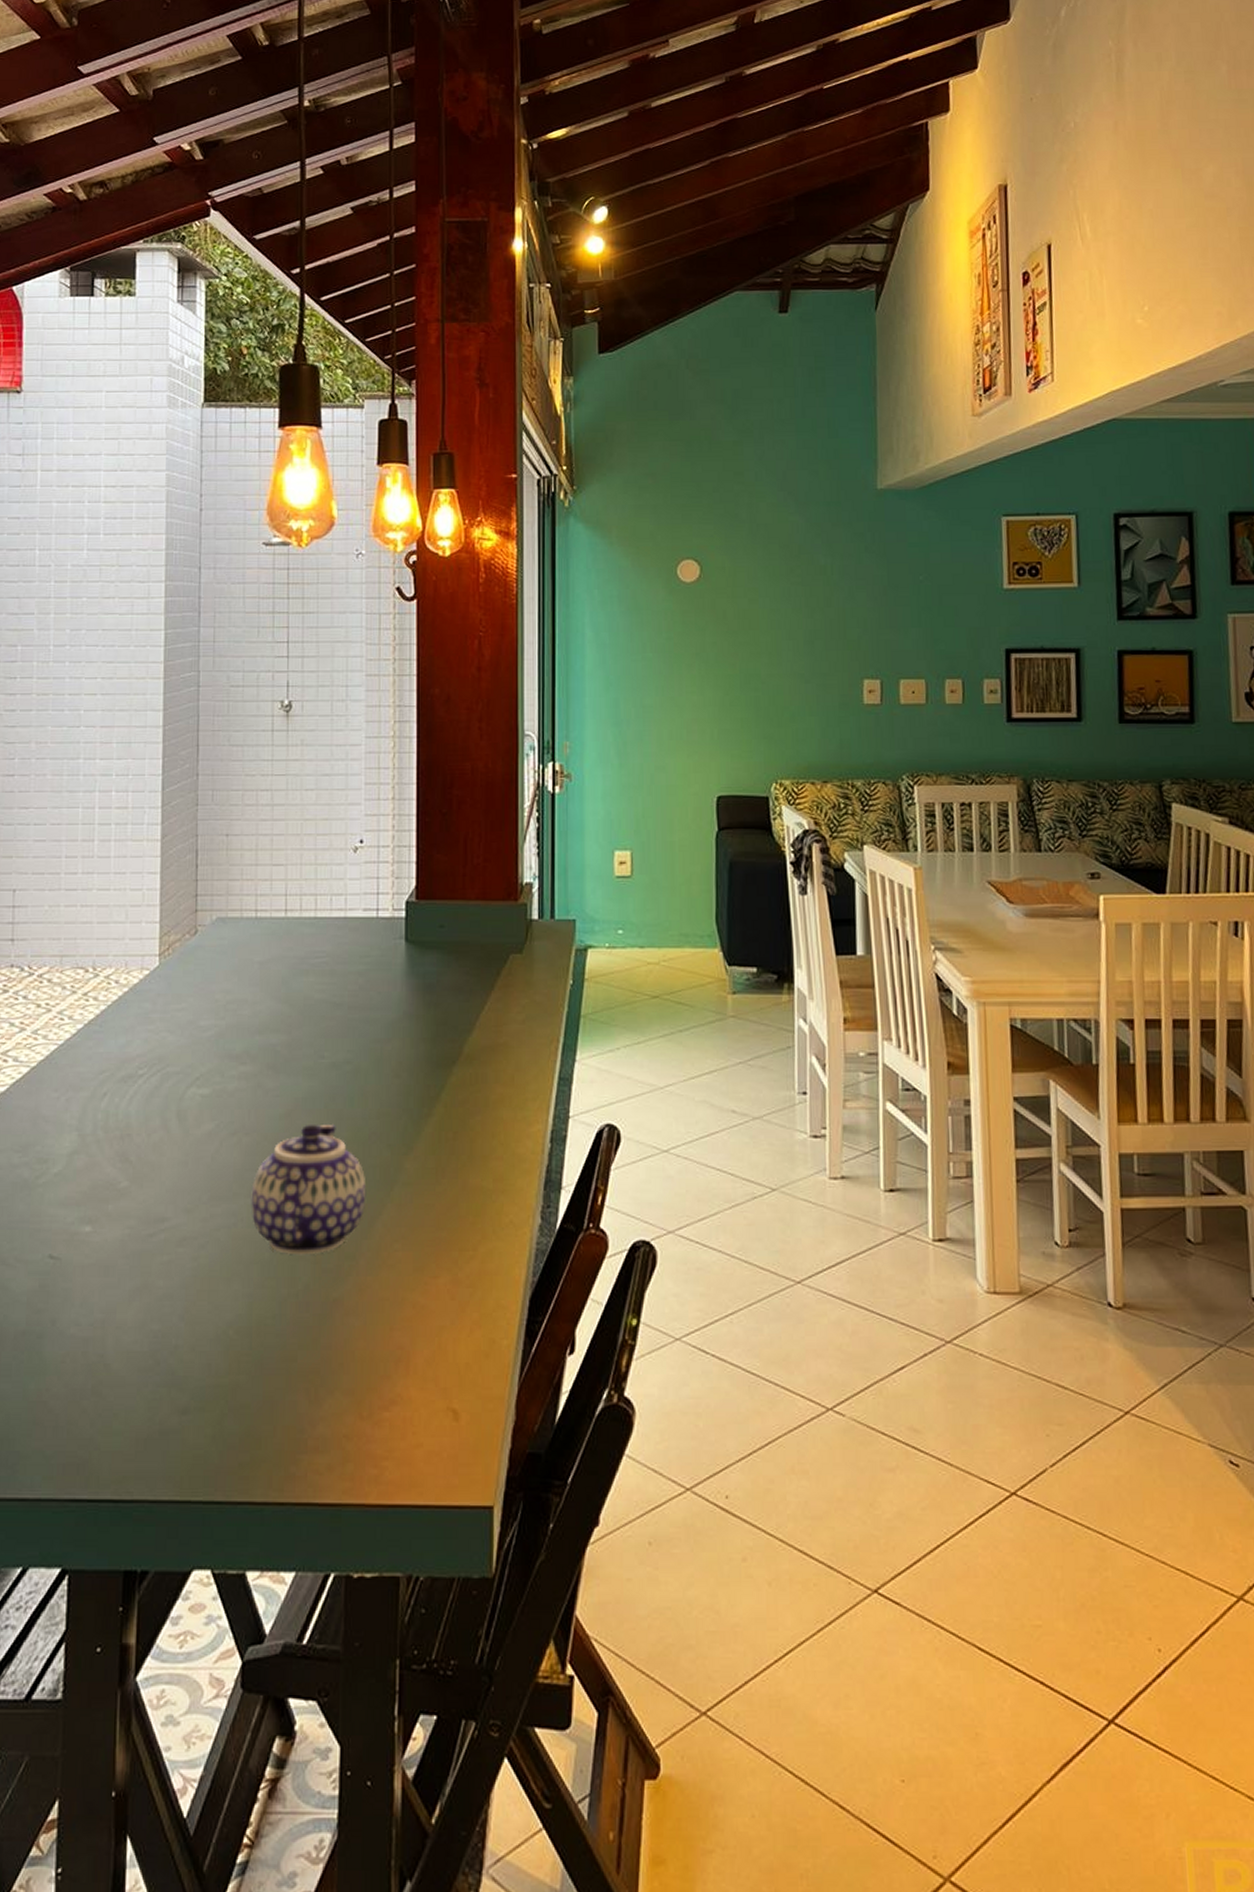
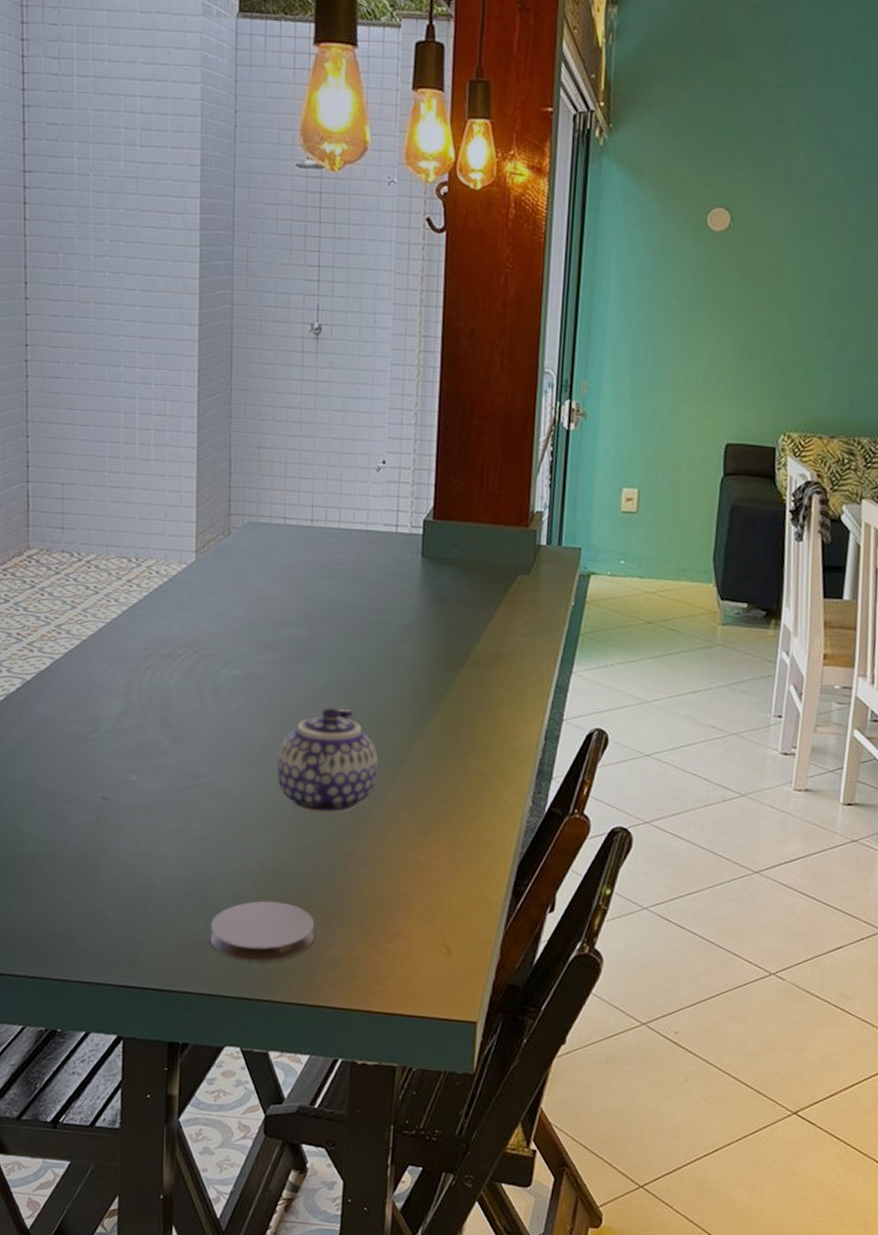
coaster: none [175,1371,298,1452] -> present [210,900,315,962]

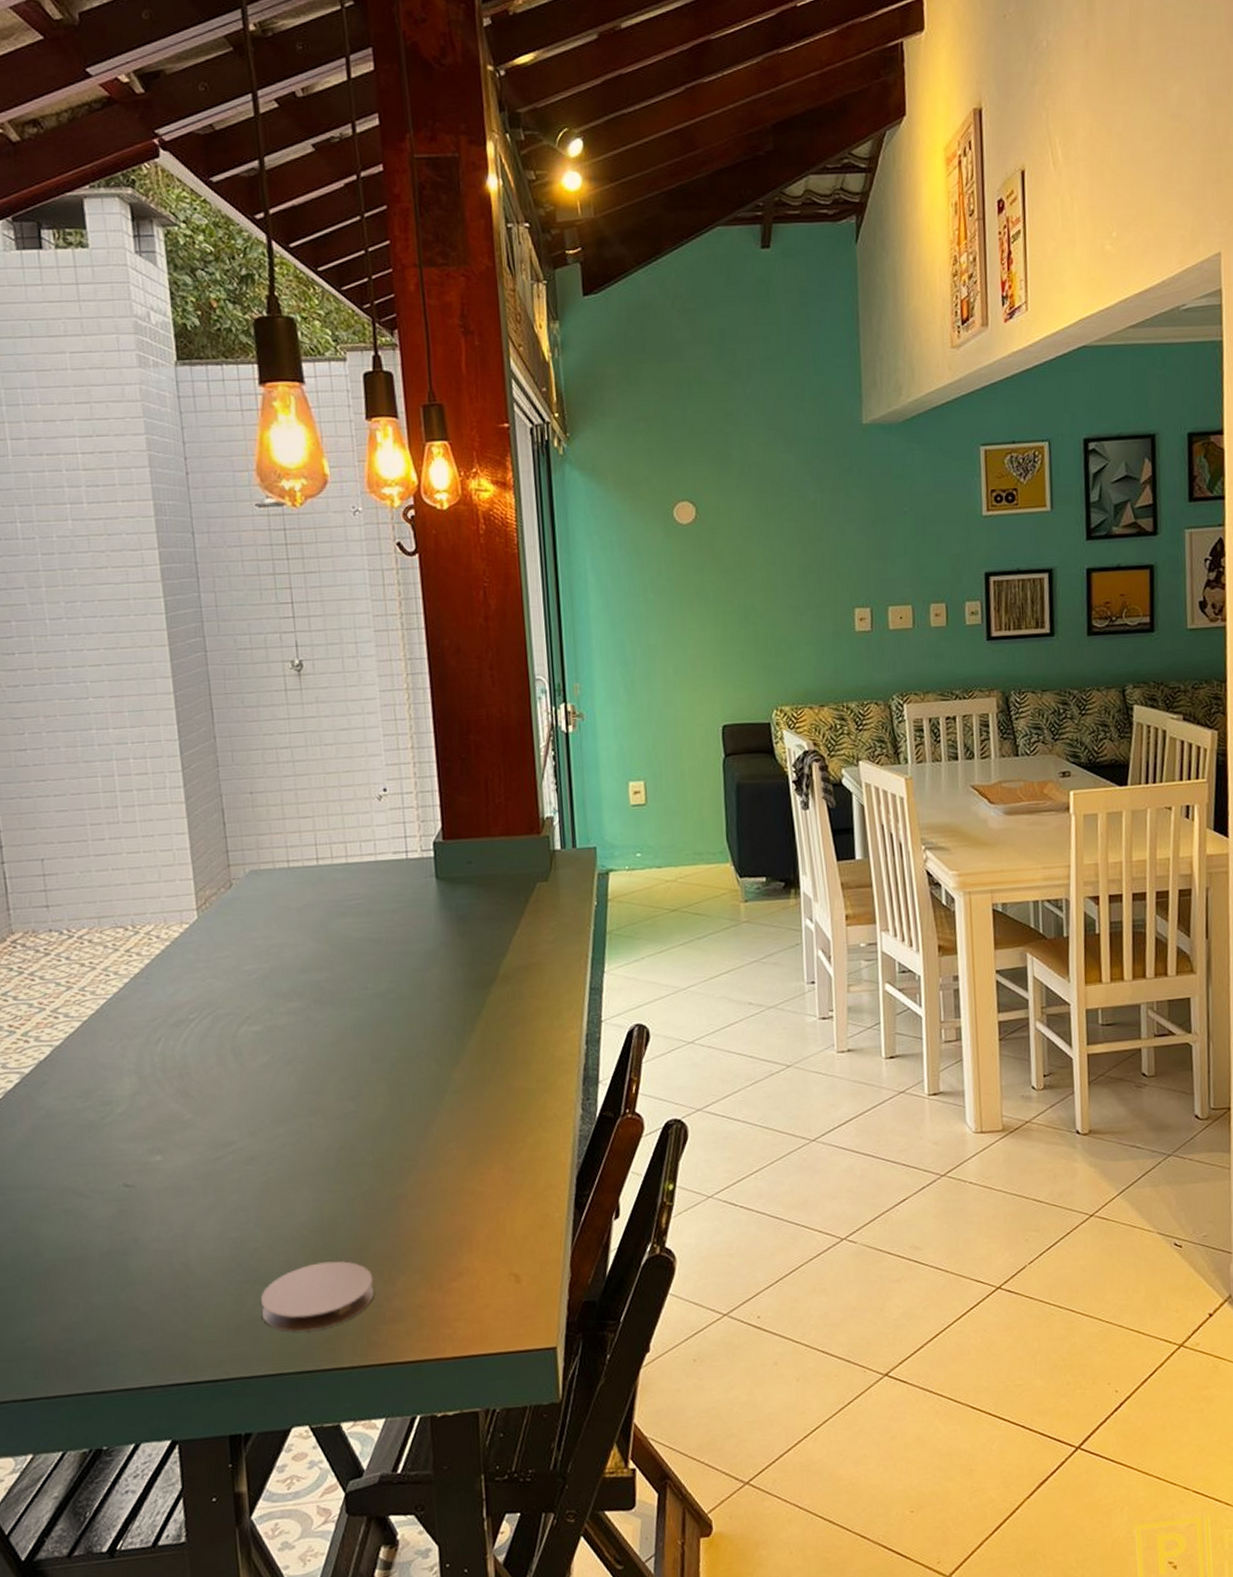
teapot: present [276,707,379,815] -> none [310,1046,420,1162]

